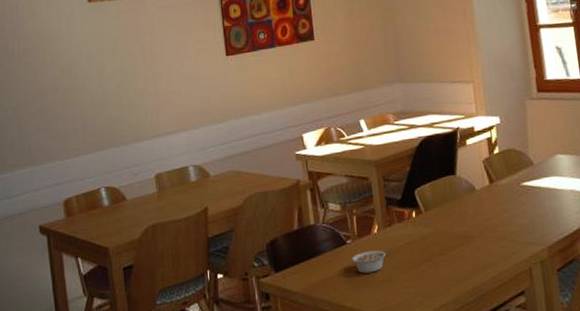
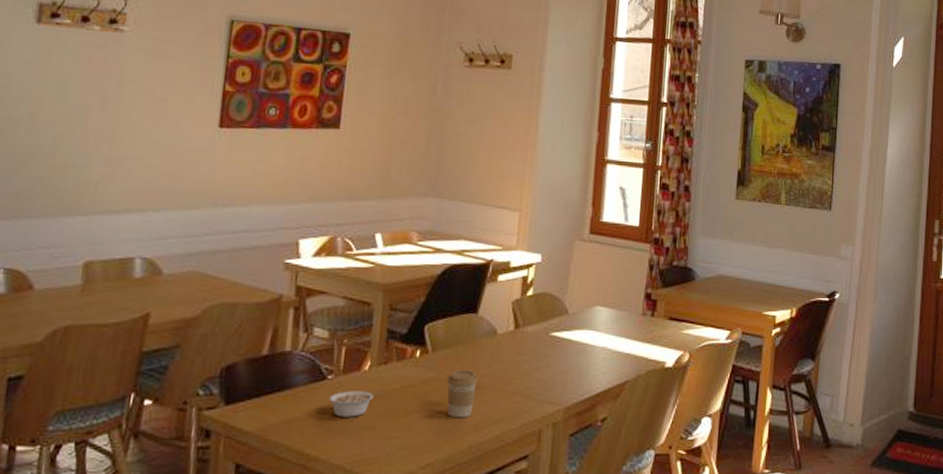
coffee cup: none [442,223,469,265] -> present [447,370,479,418]

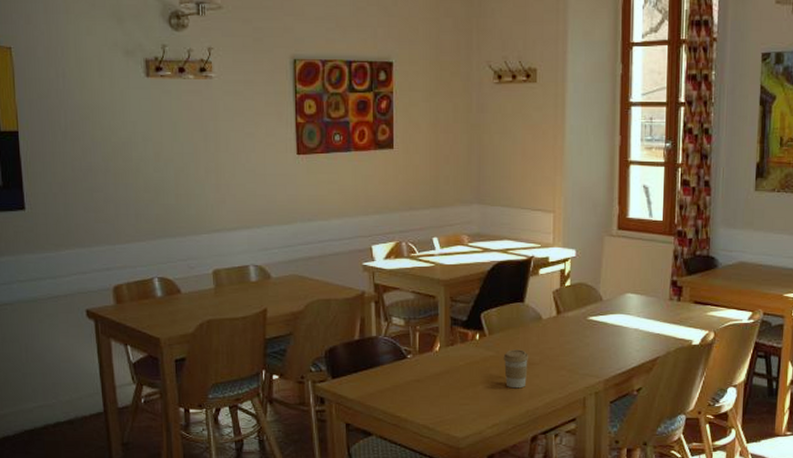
legume: present [328,391,383,417] -> none [410,367,452,388]

